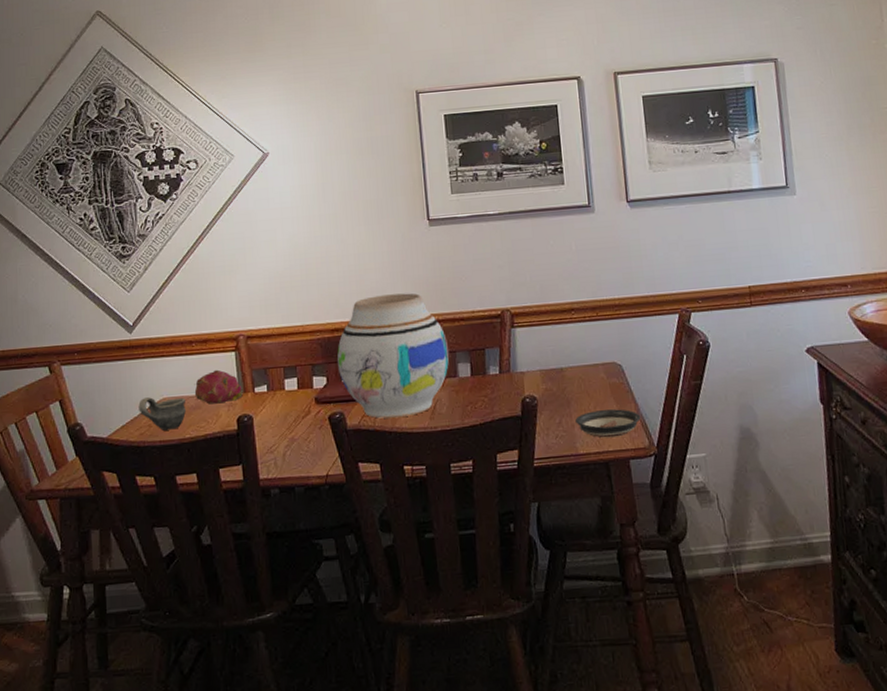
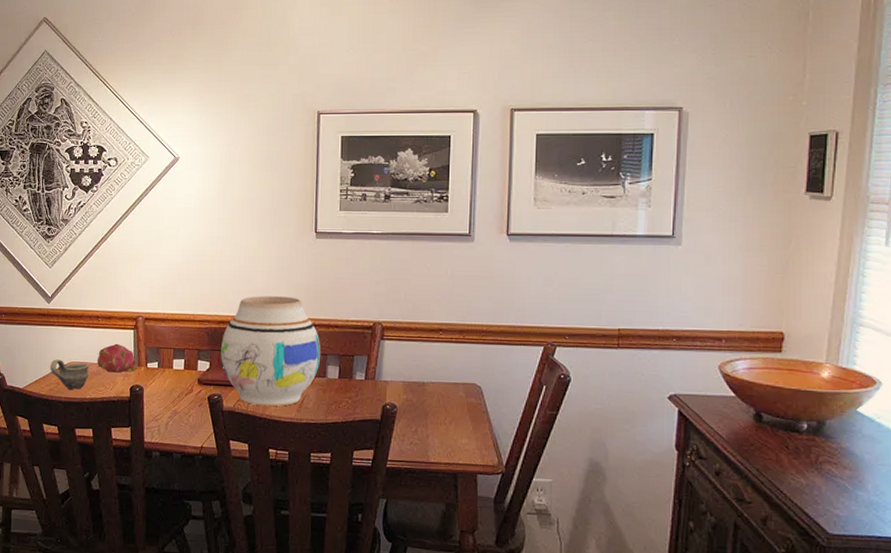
saucer: present [575,409,641,438] -> none [430,425,494,452]

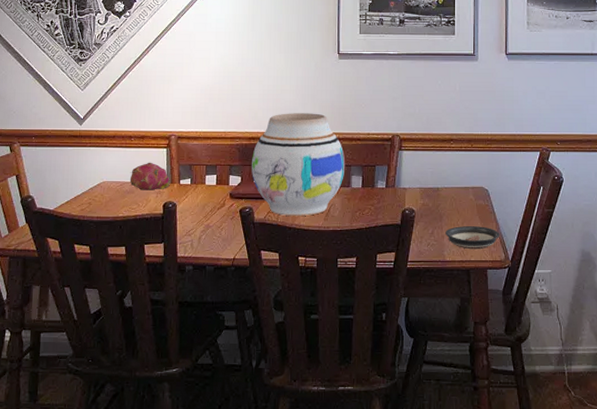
cup: present [50,359,89,390] -> none [82,180,121,209]
saucer: none [430,425,494,452] -> present [445,226,500,250]

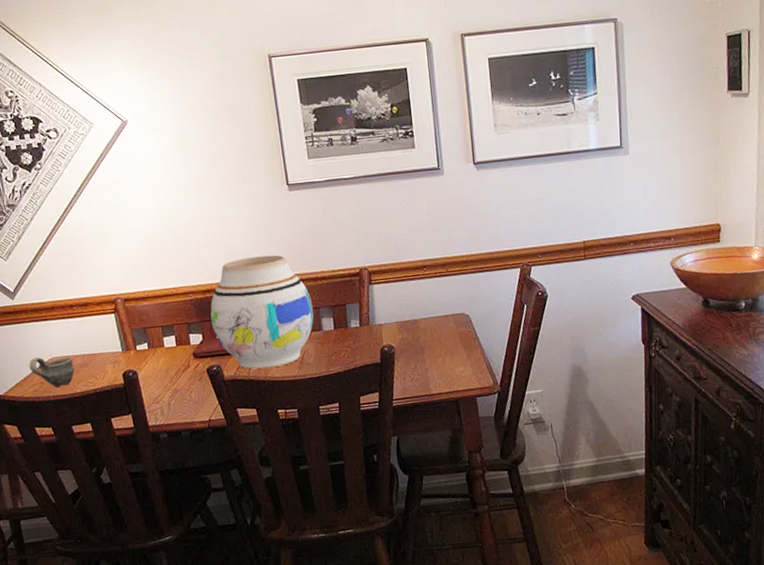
cup: none [82,180,121,209] -> present [29,356,75,387]
fruit: present [129,162,170,190] -> none [79,330,126,362]
saucer: present [445,226,500,250] -> none [429,354,487,380]

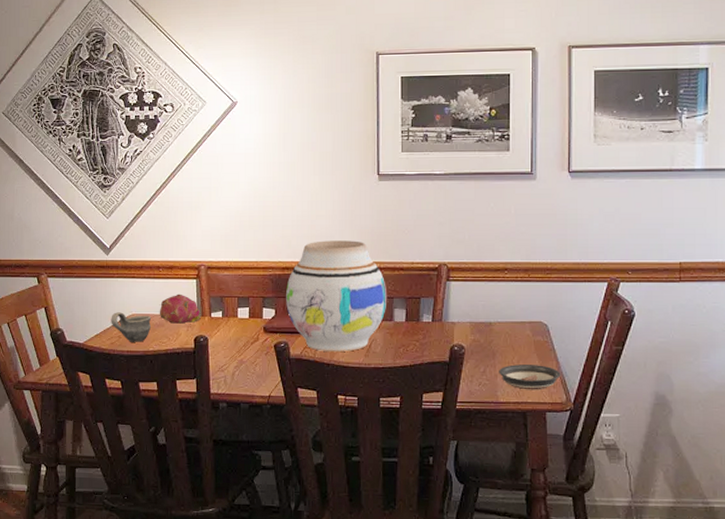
fruit: none [79,330,126,362] -> present [159,294,201,324]
saucer: none [429,354,487,380] -> present [499,364,561,390]

